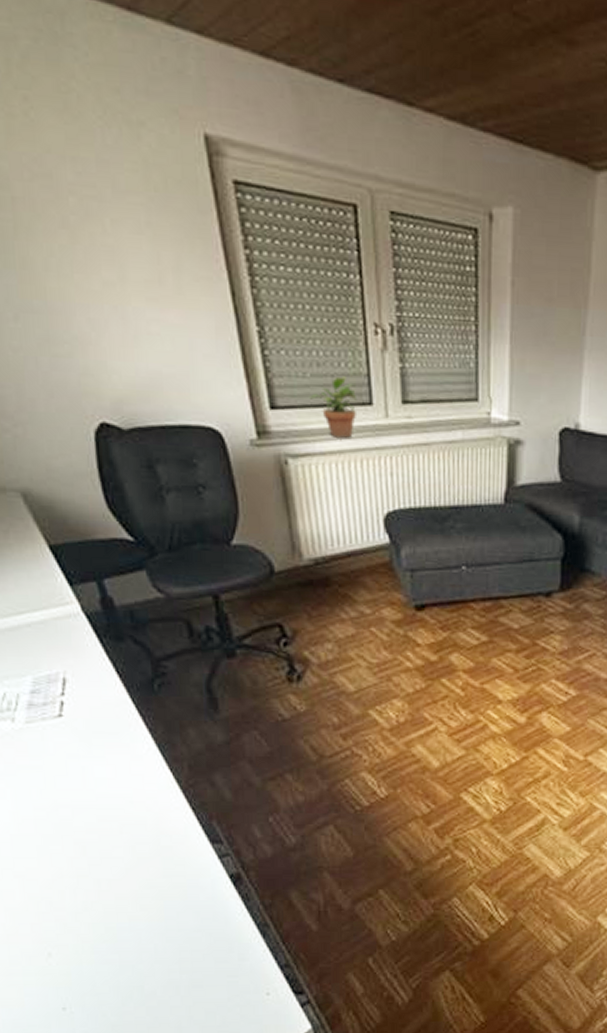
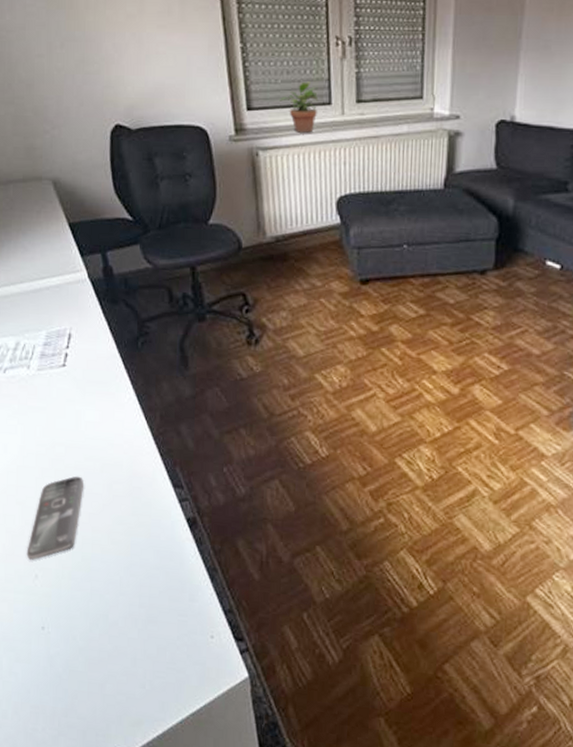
mobile phone: none [34,840,100,938] -> present [26,476,83,560]

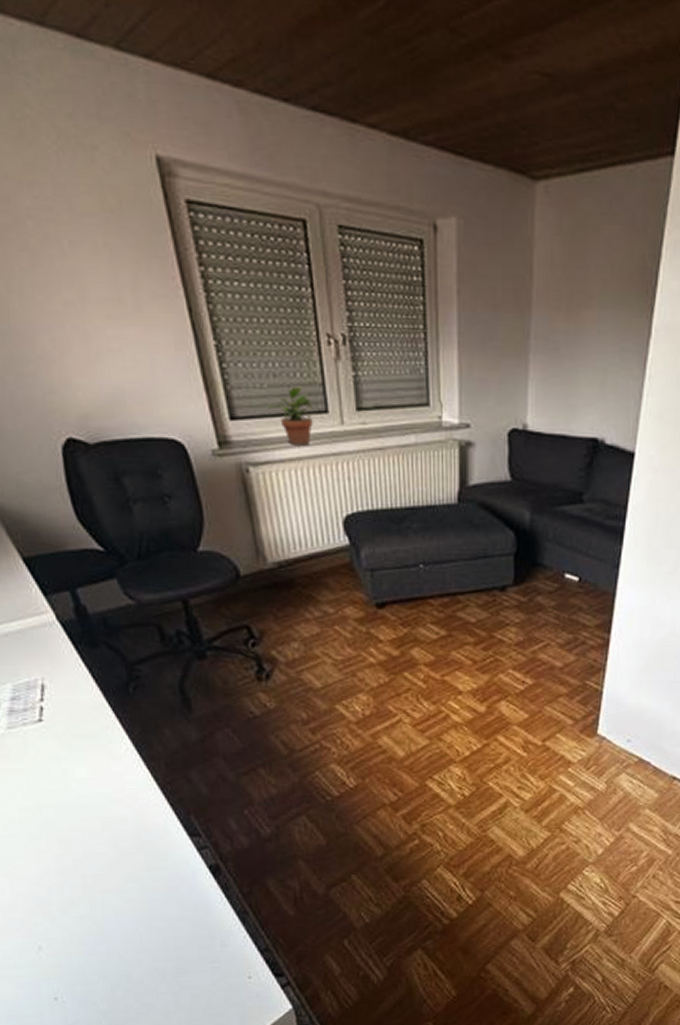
mobile phone: present [26,476,83,560] -> none [23,838,84,932]

